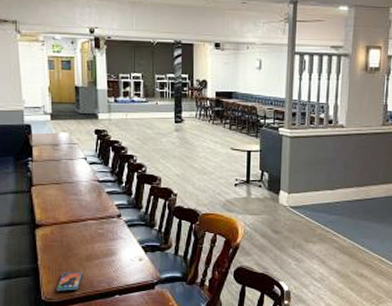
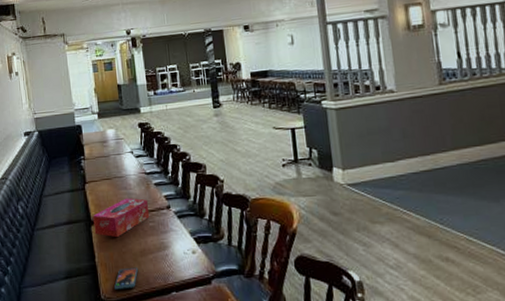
tissue box: none [38,204,99,242] -> present [93,198,150,238]

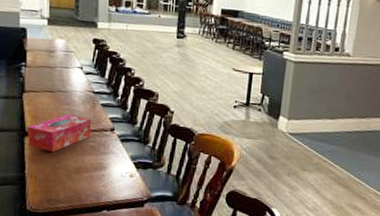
smartphone: present [114,267,138,290] -> none [43,183,70,203]

